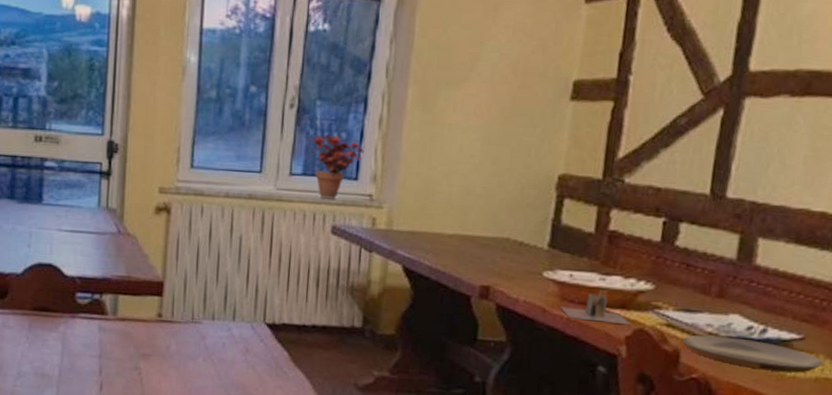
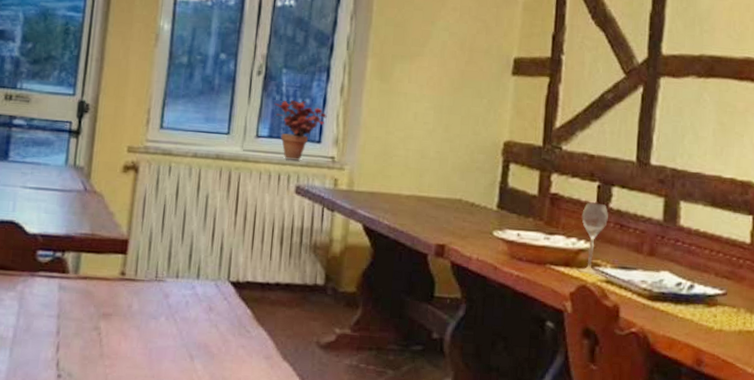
napkin holder: present [559,289,632,326] -> none [509,248,575,282]
wineglass: none [635,240,674,318] -> present [577,202,608,275]
platter: present [682,335,824,373] -> none [621,291,745,326]

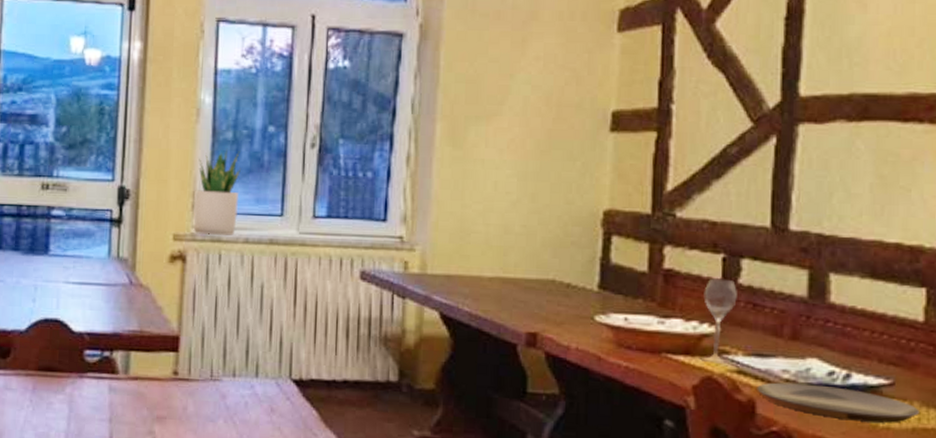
planter: none [147,71,194,150] -> present [193,148,241,236]
potted plant: present [274,99,327,161] -> none [332,173,392,242]
platter: none [621,291,745,326] -> present [757,382,919,423]

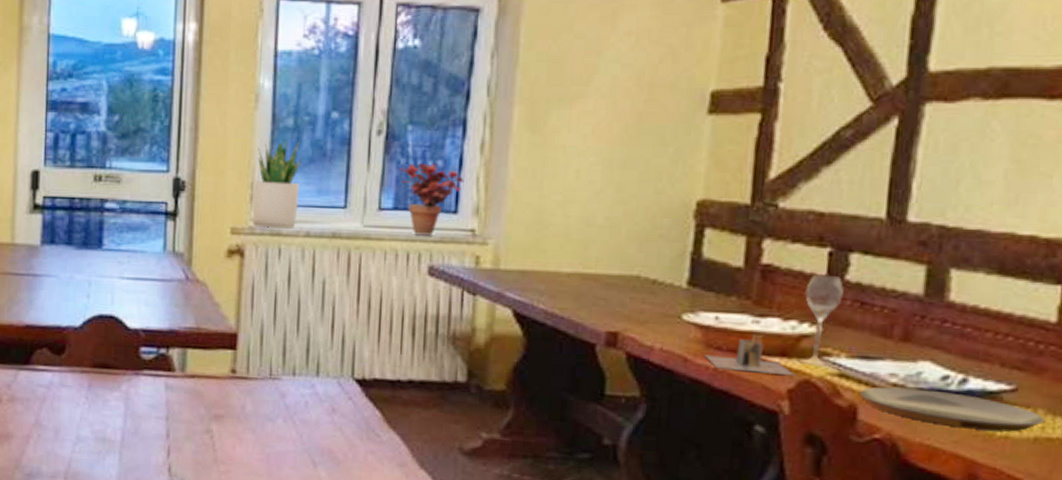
potted plant: none [332,173,392,242] -> present [399,162,465,236]
napkin holder: none [615,334,698,373] -> present [703,334,795,377]

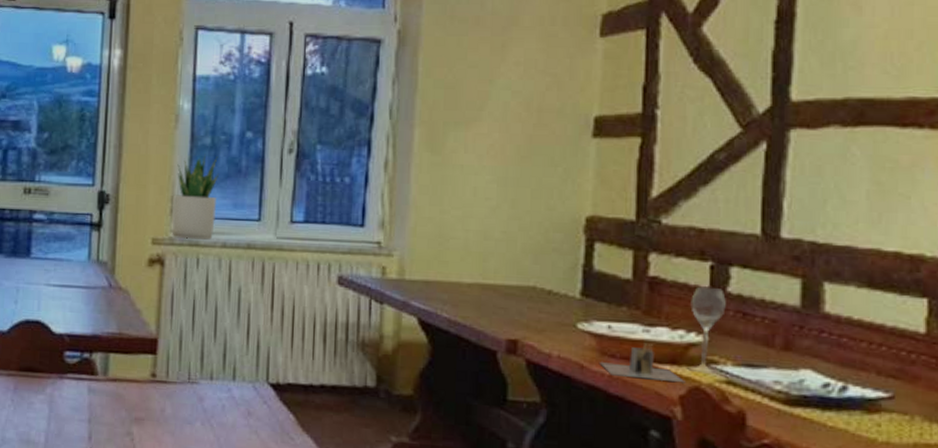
potted plant: present [399,162,465,236] -> none [309,178,370,247]
platter: present [859,386,1044,432] -> none [747,393,921,438]

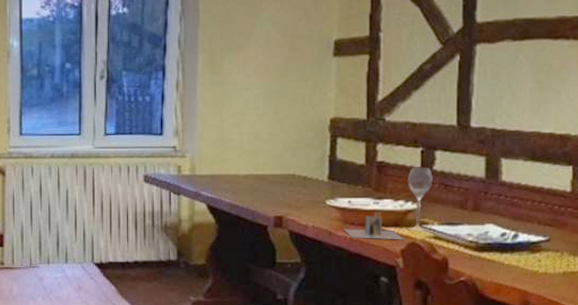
planter: present [172,154,219,240] -> none [9,82,45,152]

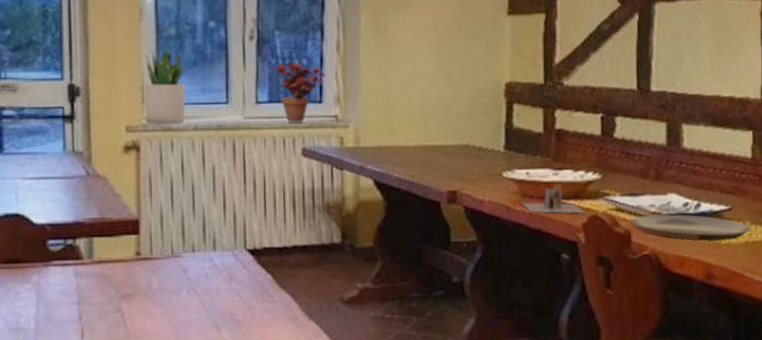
planter: none [9,82,45,152] -> present [143,44,186,125]
potted plant: none [118,98,166,153] -> present [271,61,326,123]
wineglass: present [406,167,433,232] -> none [587,134,613,204]
platter: none [449,244,568,269] -> present [631,214,750,241]

